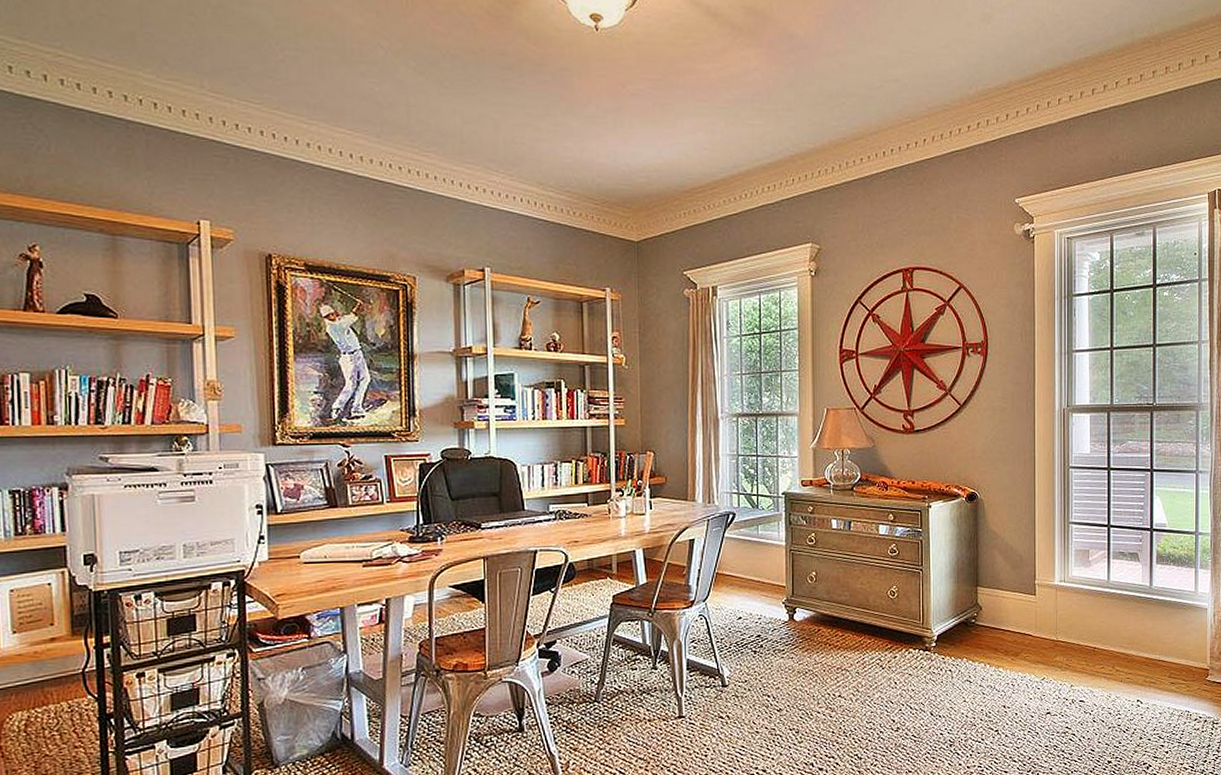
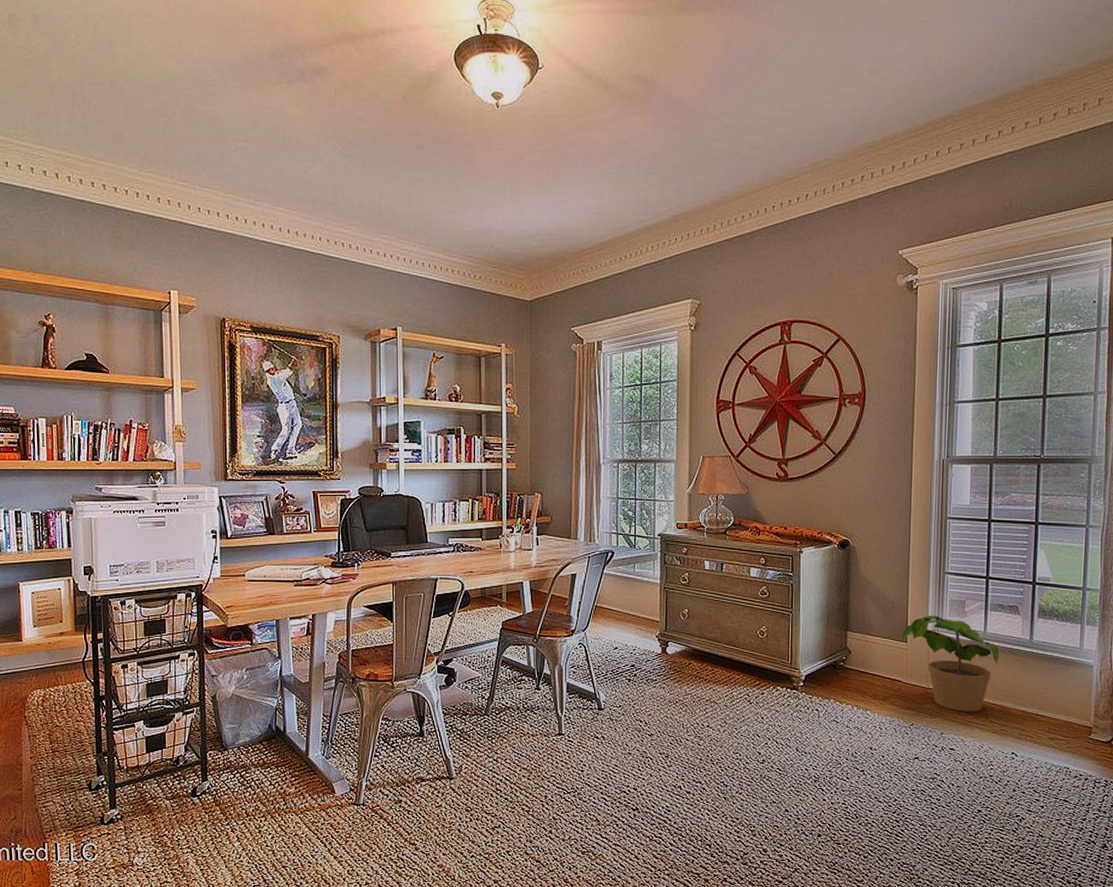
potted plant: none [1029,566,1122,663] -> present [901,615,999,712]

